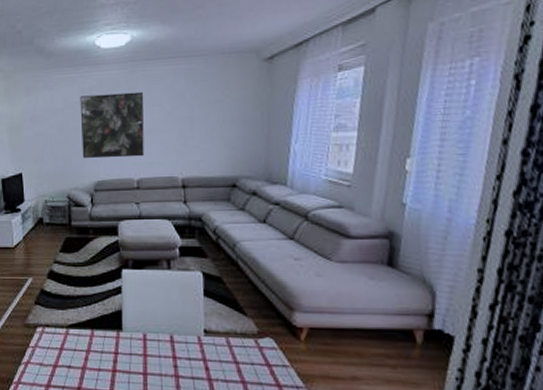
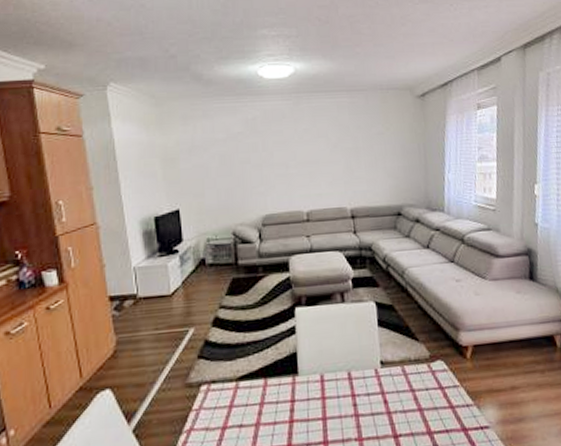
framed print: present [80,91,145,159] -> none [243,123,313,191]

